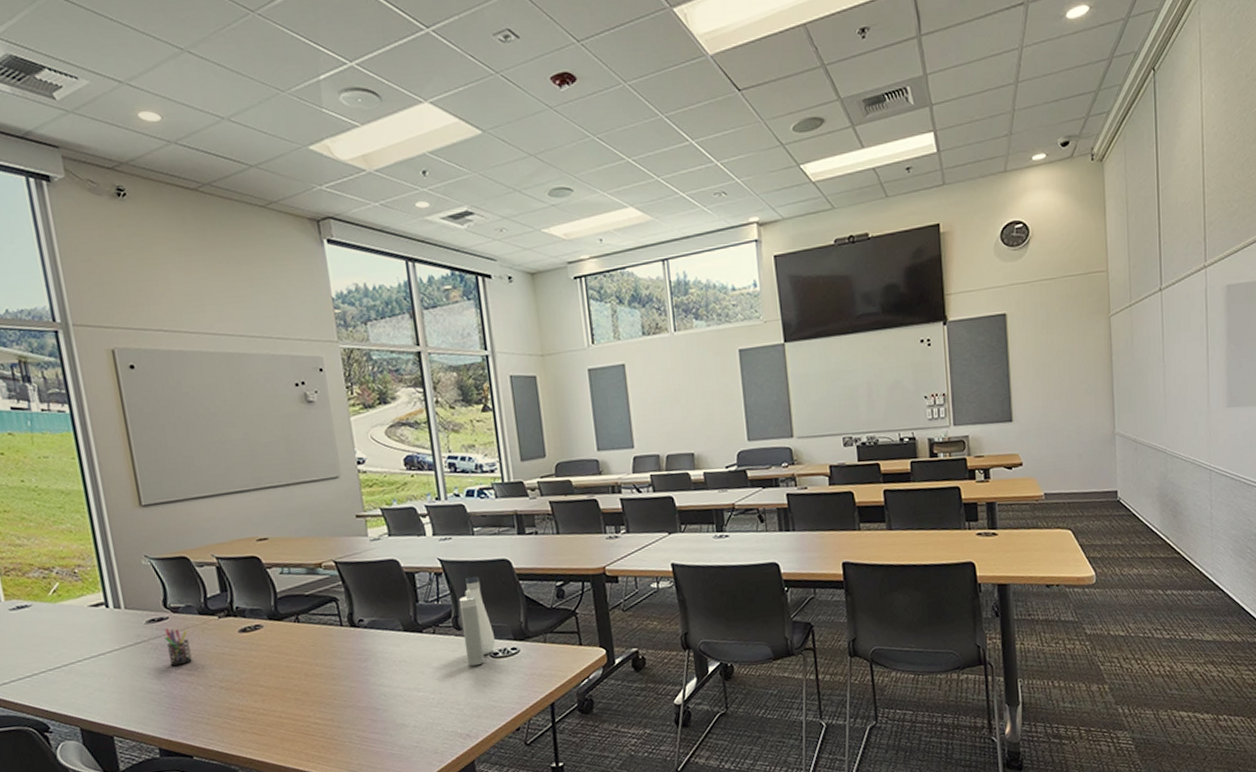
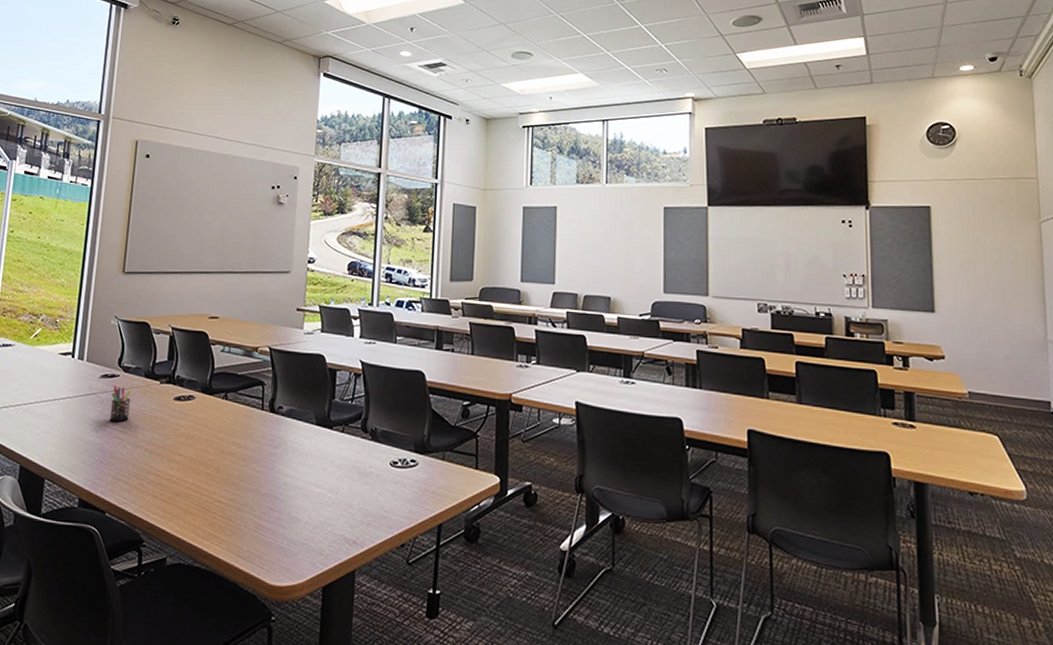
water bottle: present [459,576,495,667] -> none [367,382,397,472]

